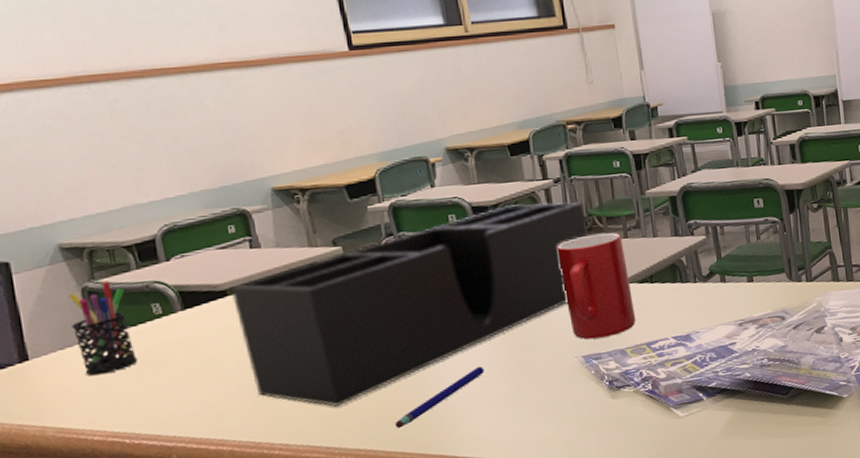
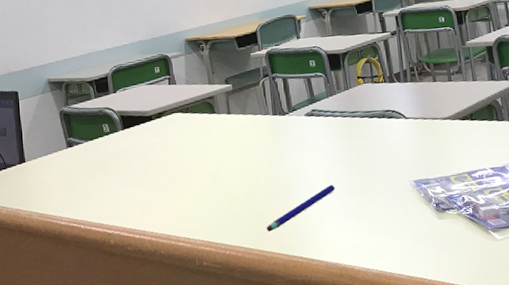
pen holder: present [68,281,139,376] -> none [51,106,93,176]
desk organizer: present [230,201,589,407] -> none [154,50,419,211]
cup: present [557,232,636,340] -> none [393,76,459,167]

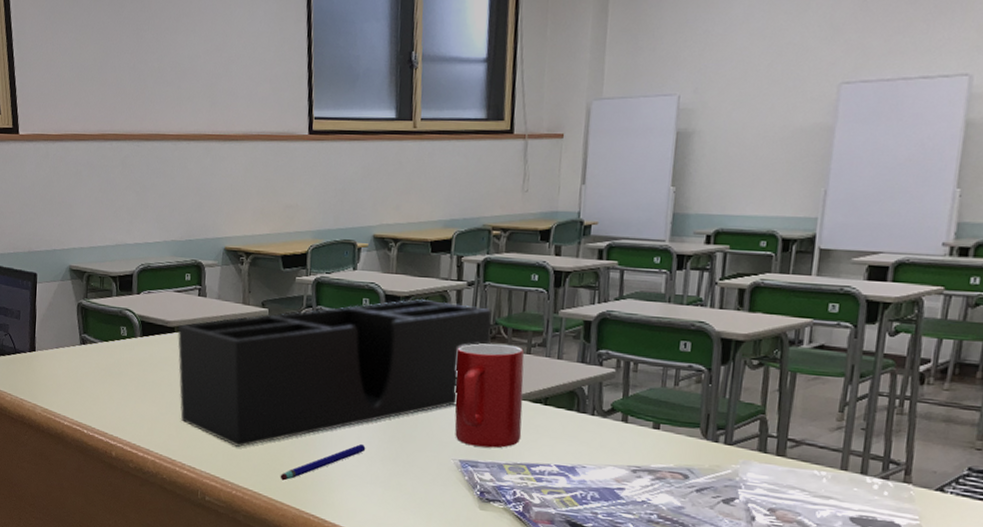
desk organizer: none [154,50,419,211] -> present [177,298,493,447]
cup: none [393,76,459,167] -> present [454,343,525,448]

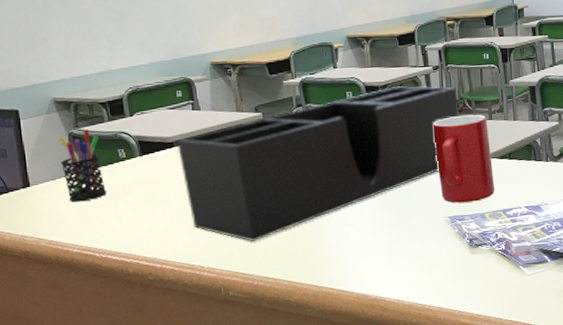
pen holder: none [66,301,105,375] -> present [58,129,108,202]
pen: present [280,444,366,481] -> none [296,219,369,264]

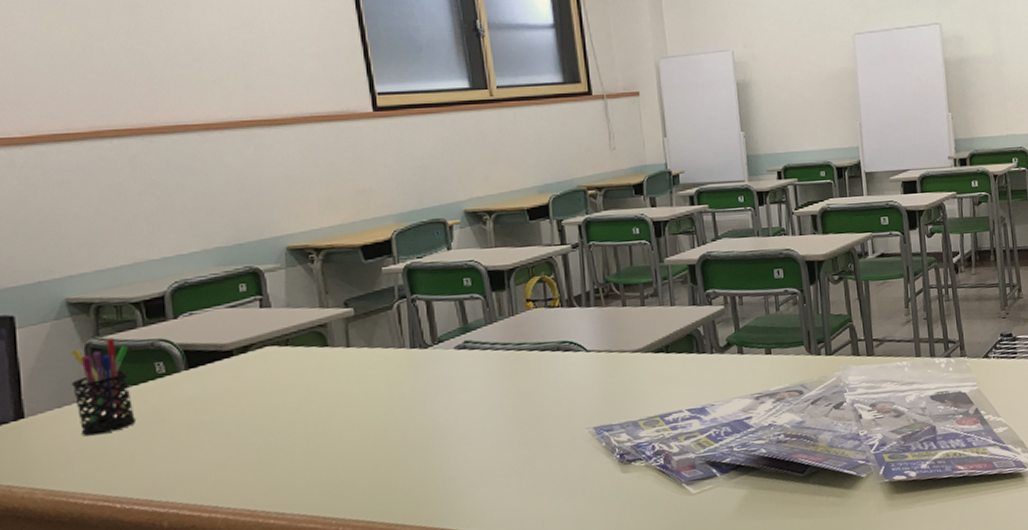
desk organizer: present [176,85,460,241] -> none [236,267,605,474]
cup: present [432,114,495,203] -> none [572,300,650,410]

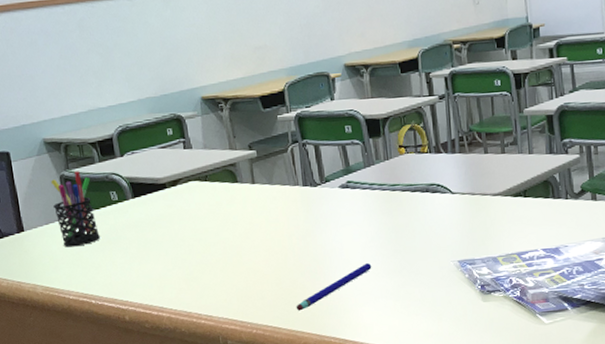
pen: none [396,436,492,500] -> present [296,263,372,311]

